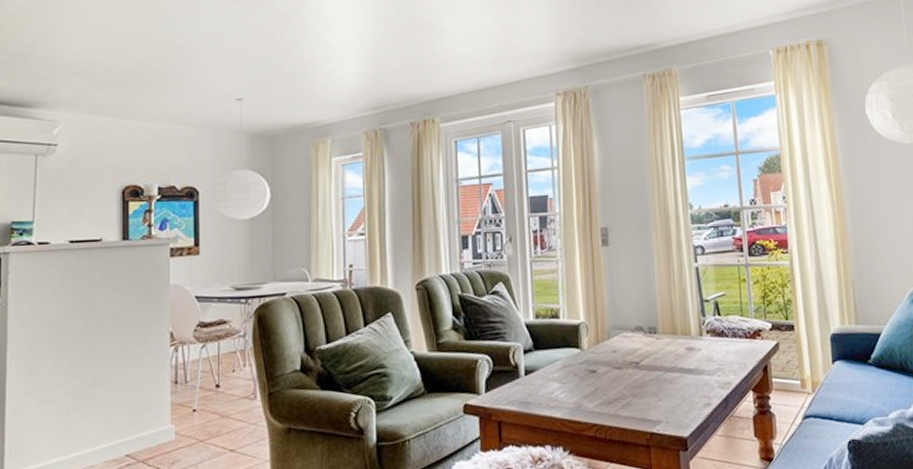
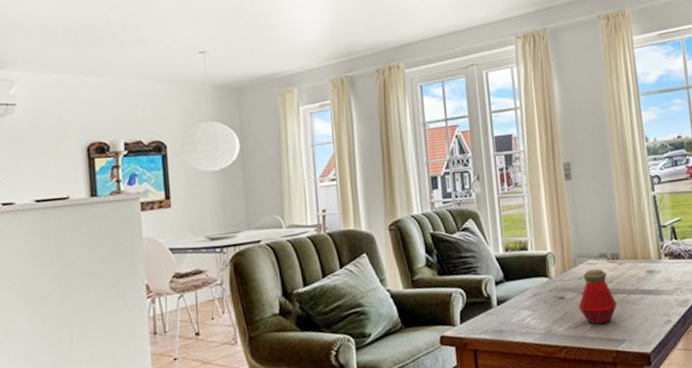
bottle: none [611,342,653,403] -> present [578,268,618,325]

